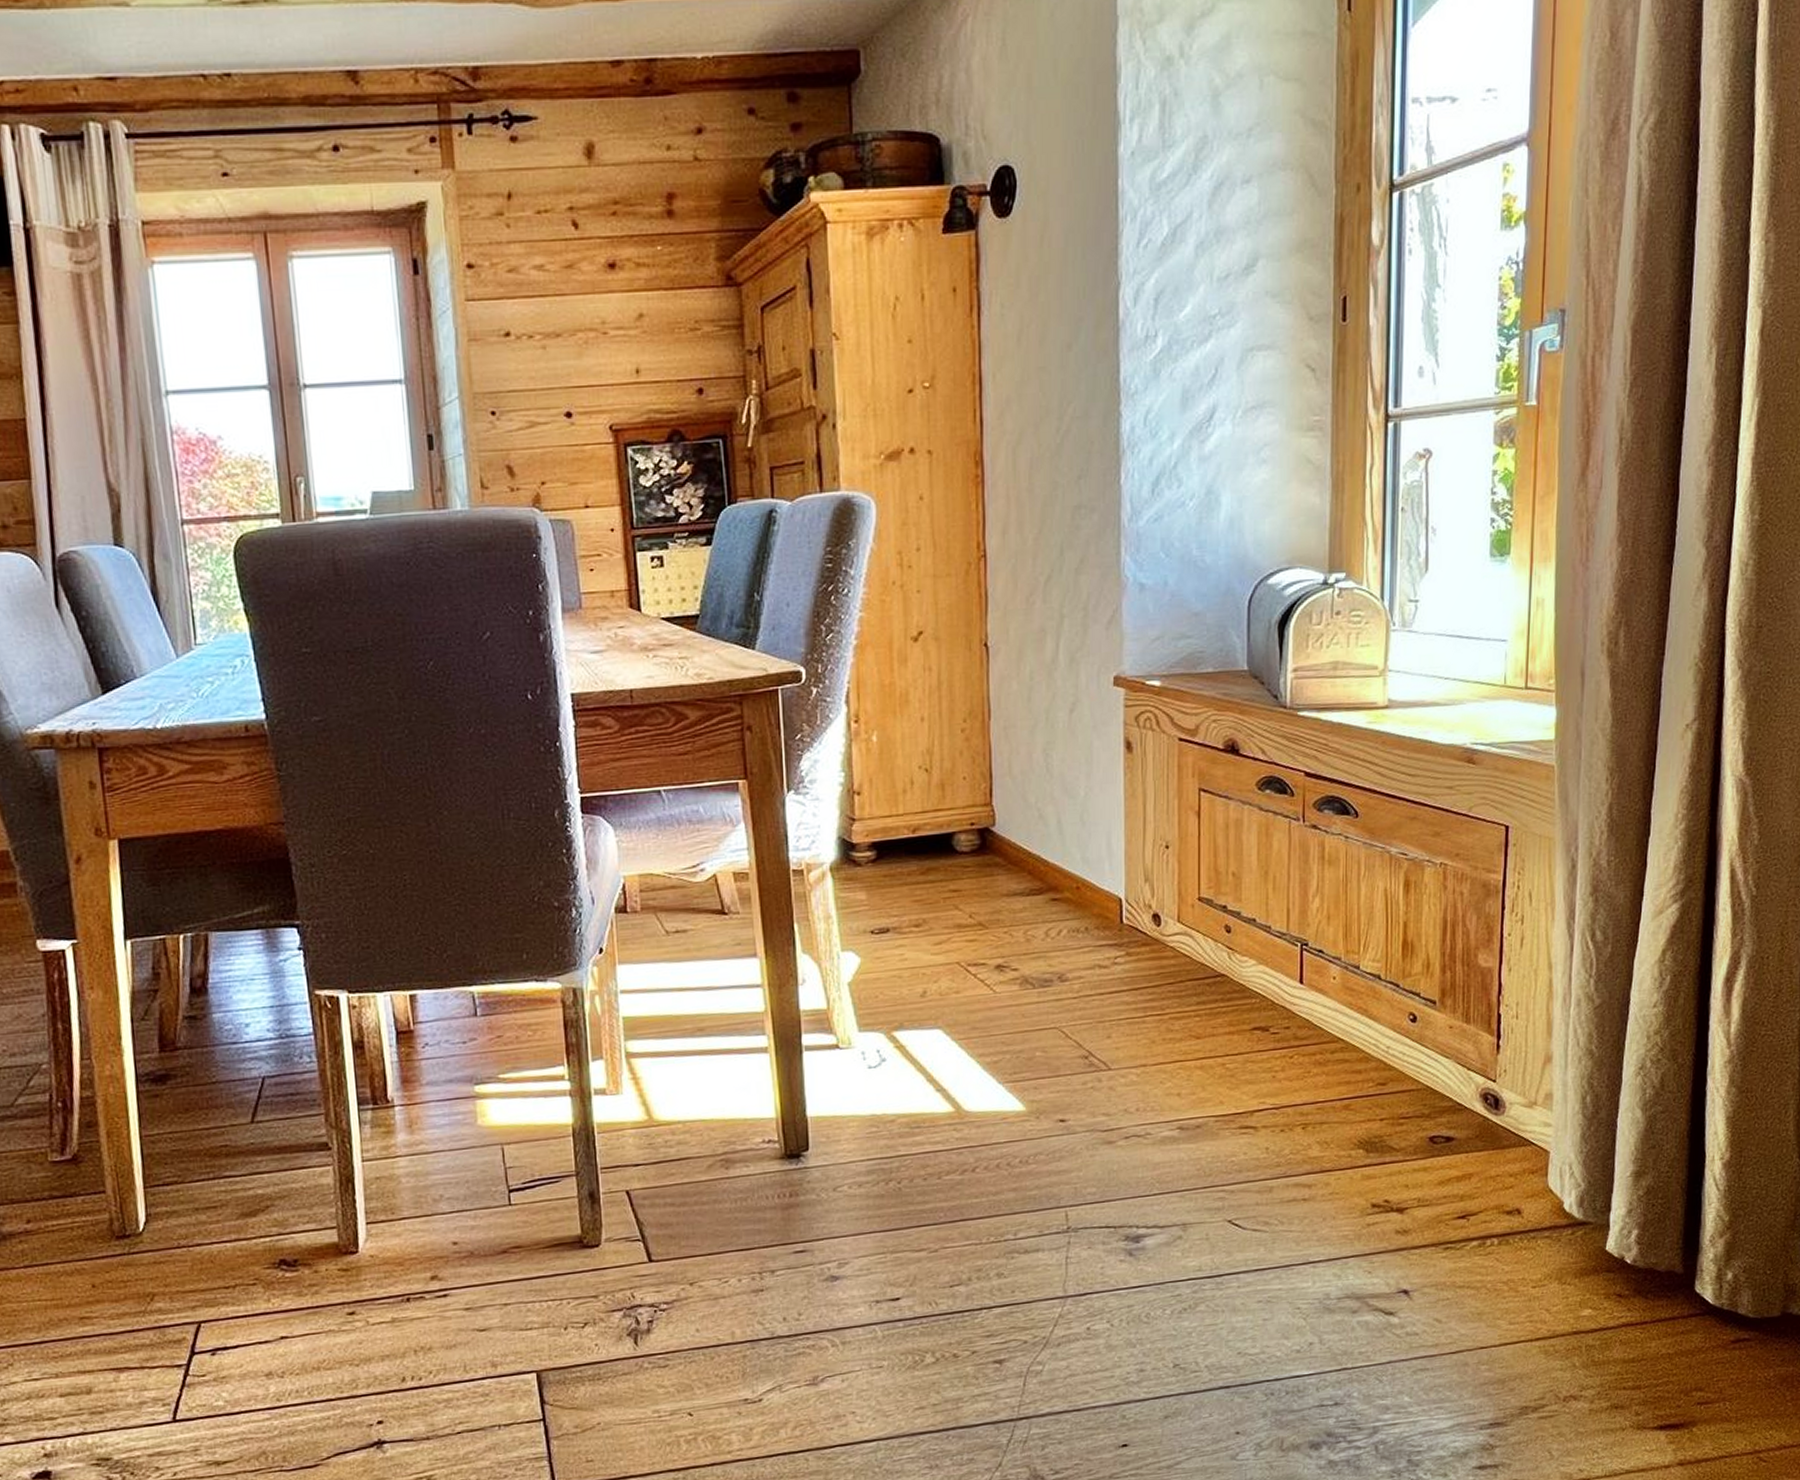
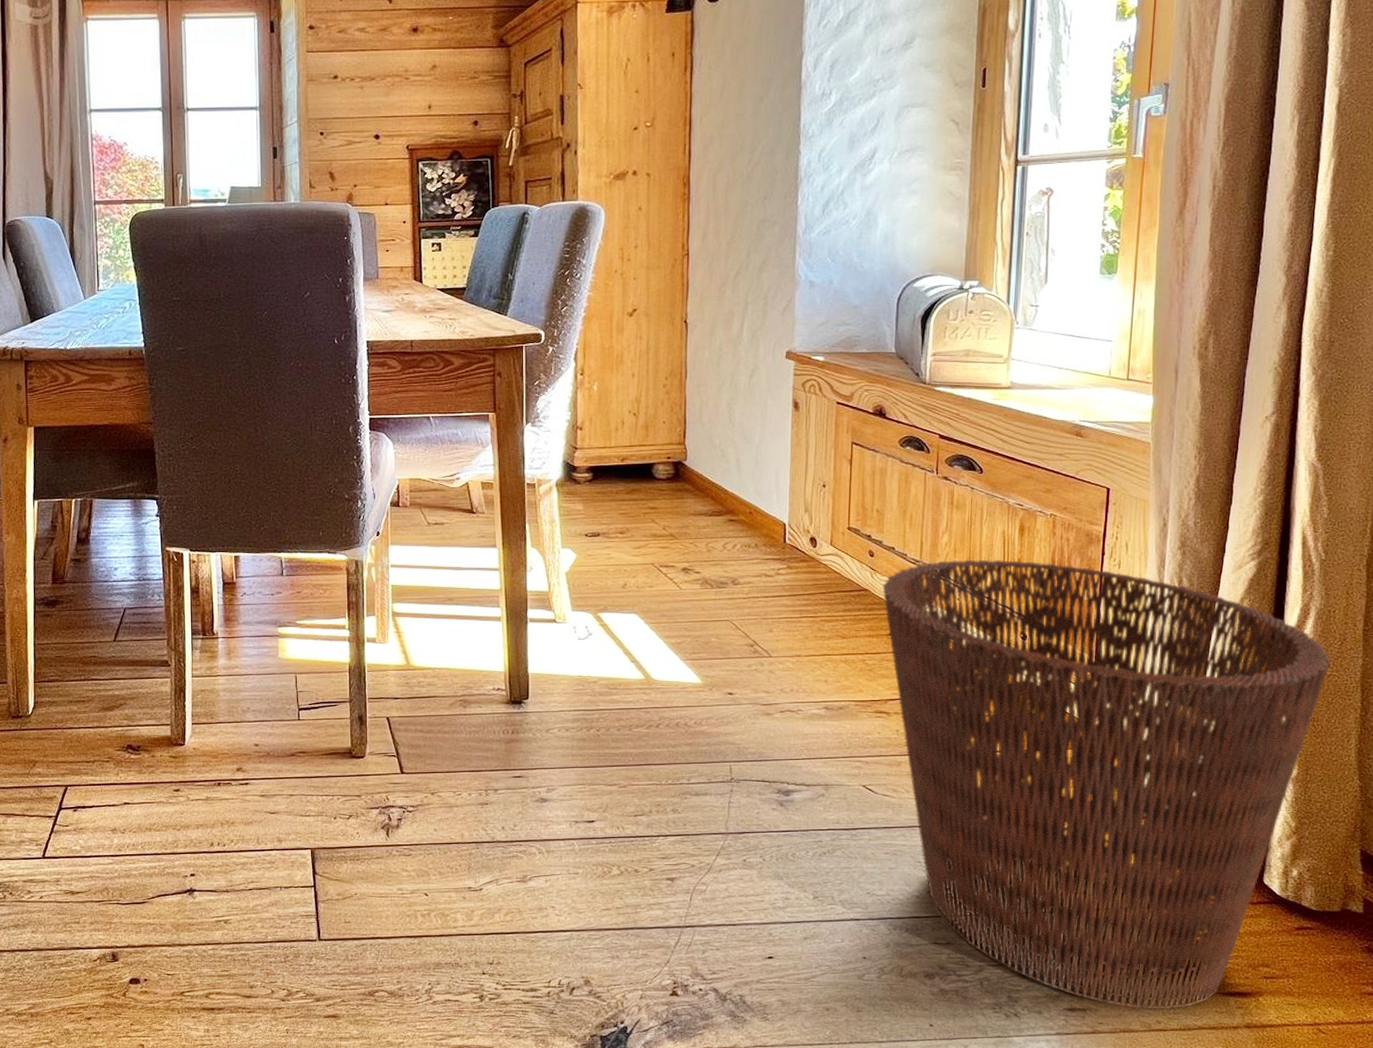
basket: none [1241,924,1765,1458] -> present [881,559,1331,1010]

